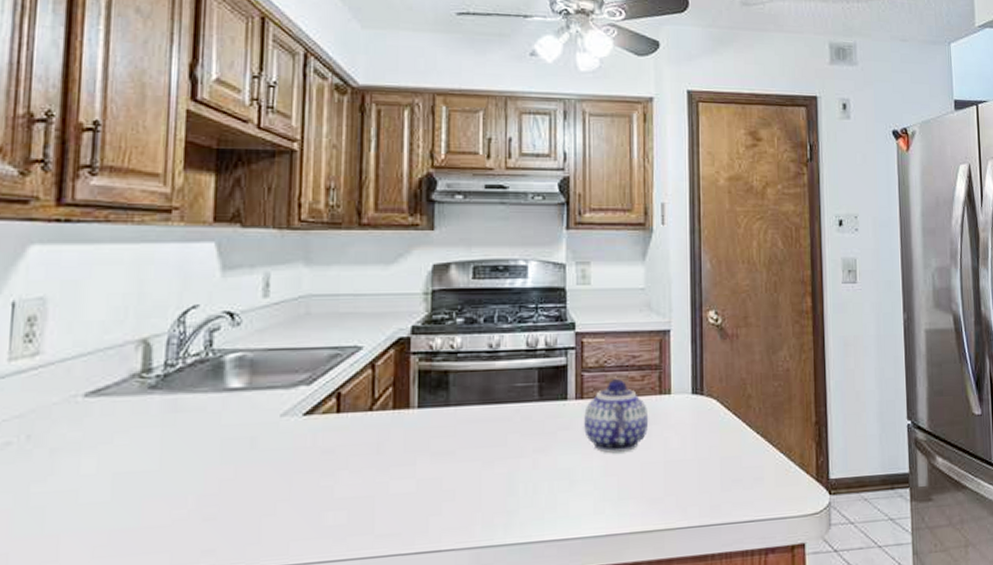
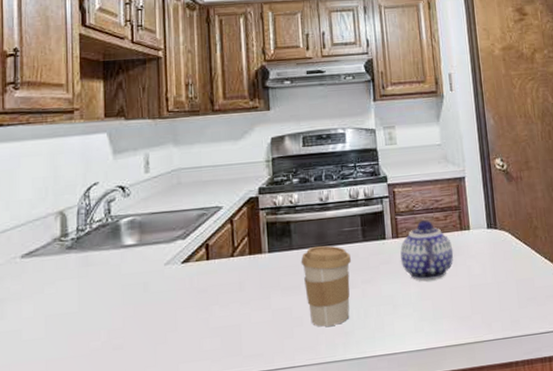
coffee cup: none [458,402,523,503] -> present [300,245,352,327]

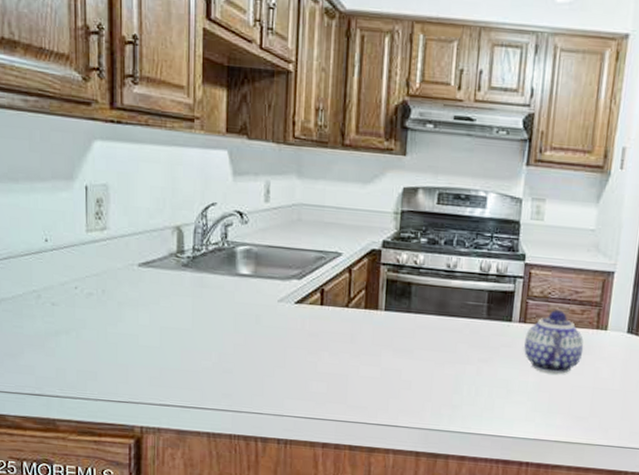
coffee cup: present [300,245,352,327] -> none [417,313,472,396]

